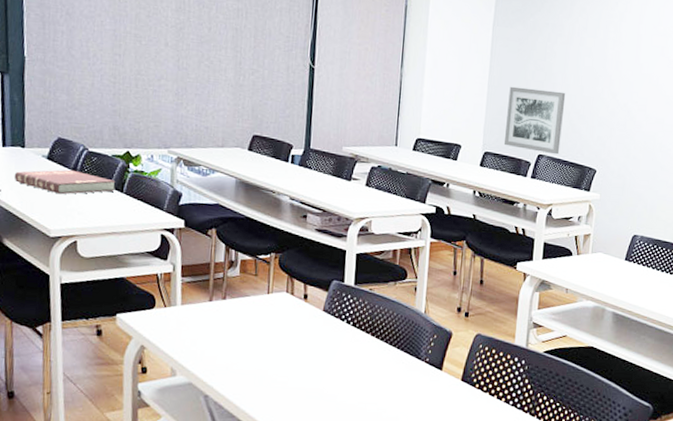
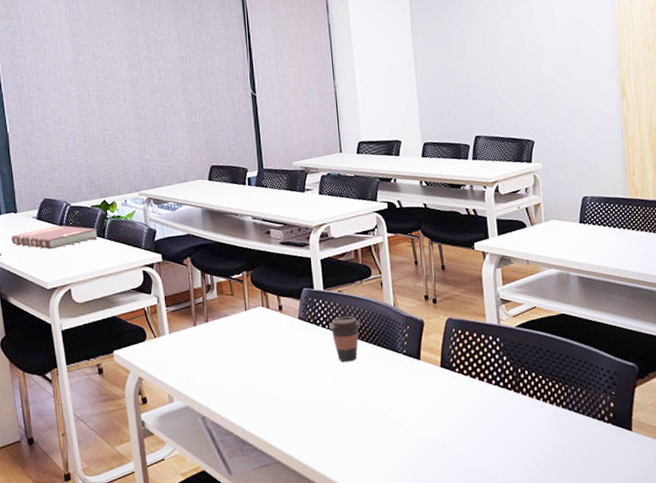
coffee cup: none [354,315,387,363] -> present [329,315,360,363]
wall art: present [504,86,566,155] -> none [437,73,496,134]

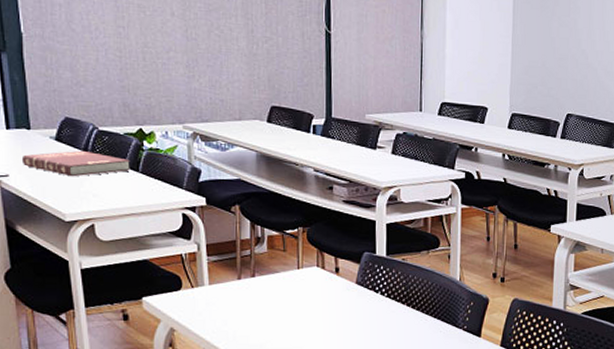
coffee cup: present [329,315,360,363] -> none [388,285,422,333]

